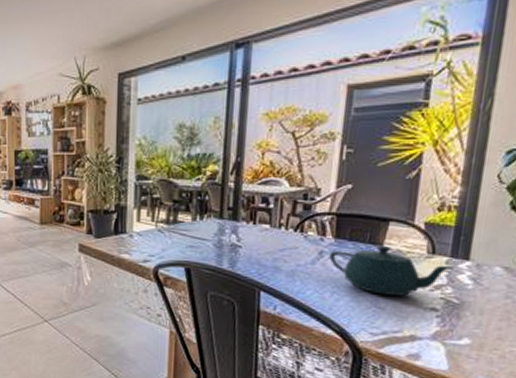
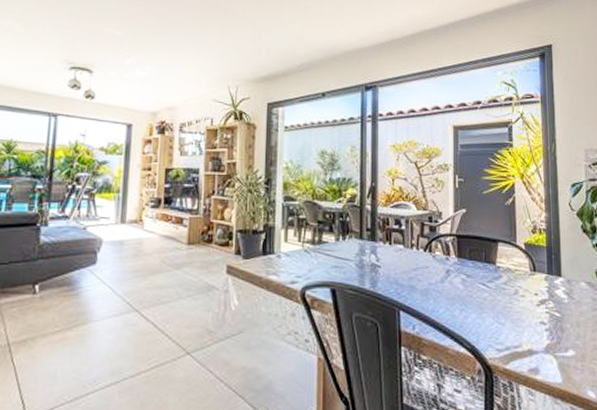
teapot: present [329,245,455,297] -> none [455,264,552,312]

